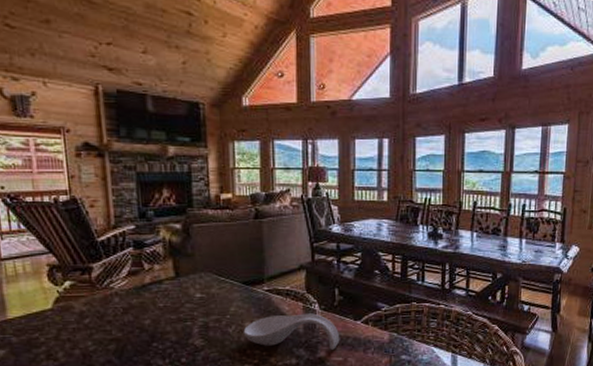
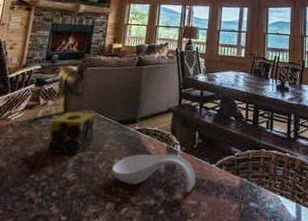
candle: none [163,276,217,320] -> present [47,112,96,154]

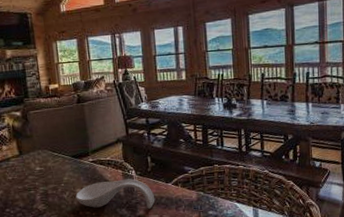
candle: present [47,112,96,154] -> none [10,152,53,190]

